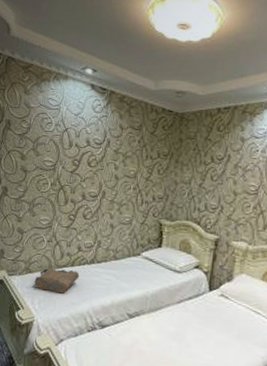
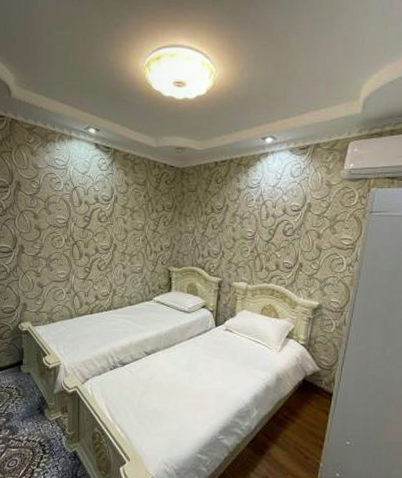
tote bag: present [34,267,80,294] -> none [57,316,99,339]

